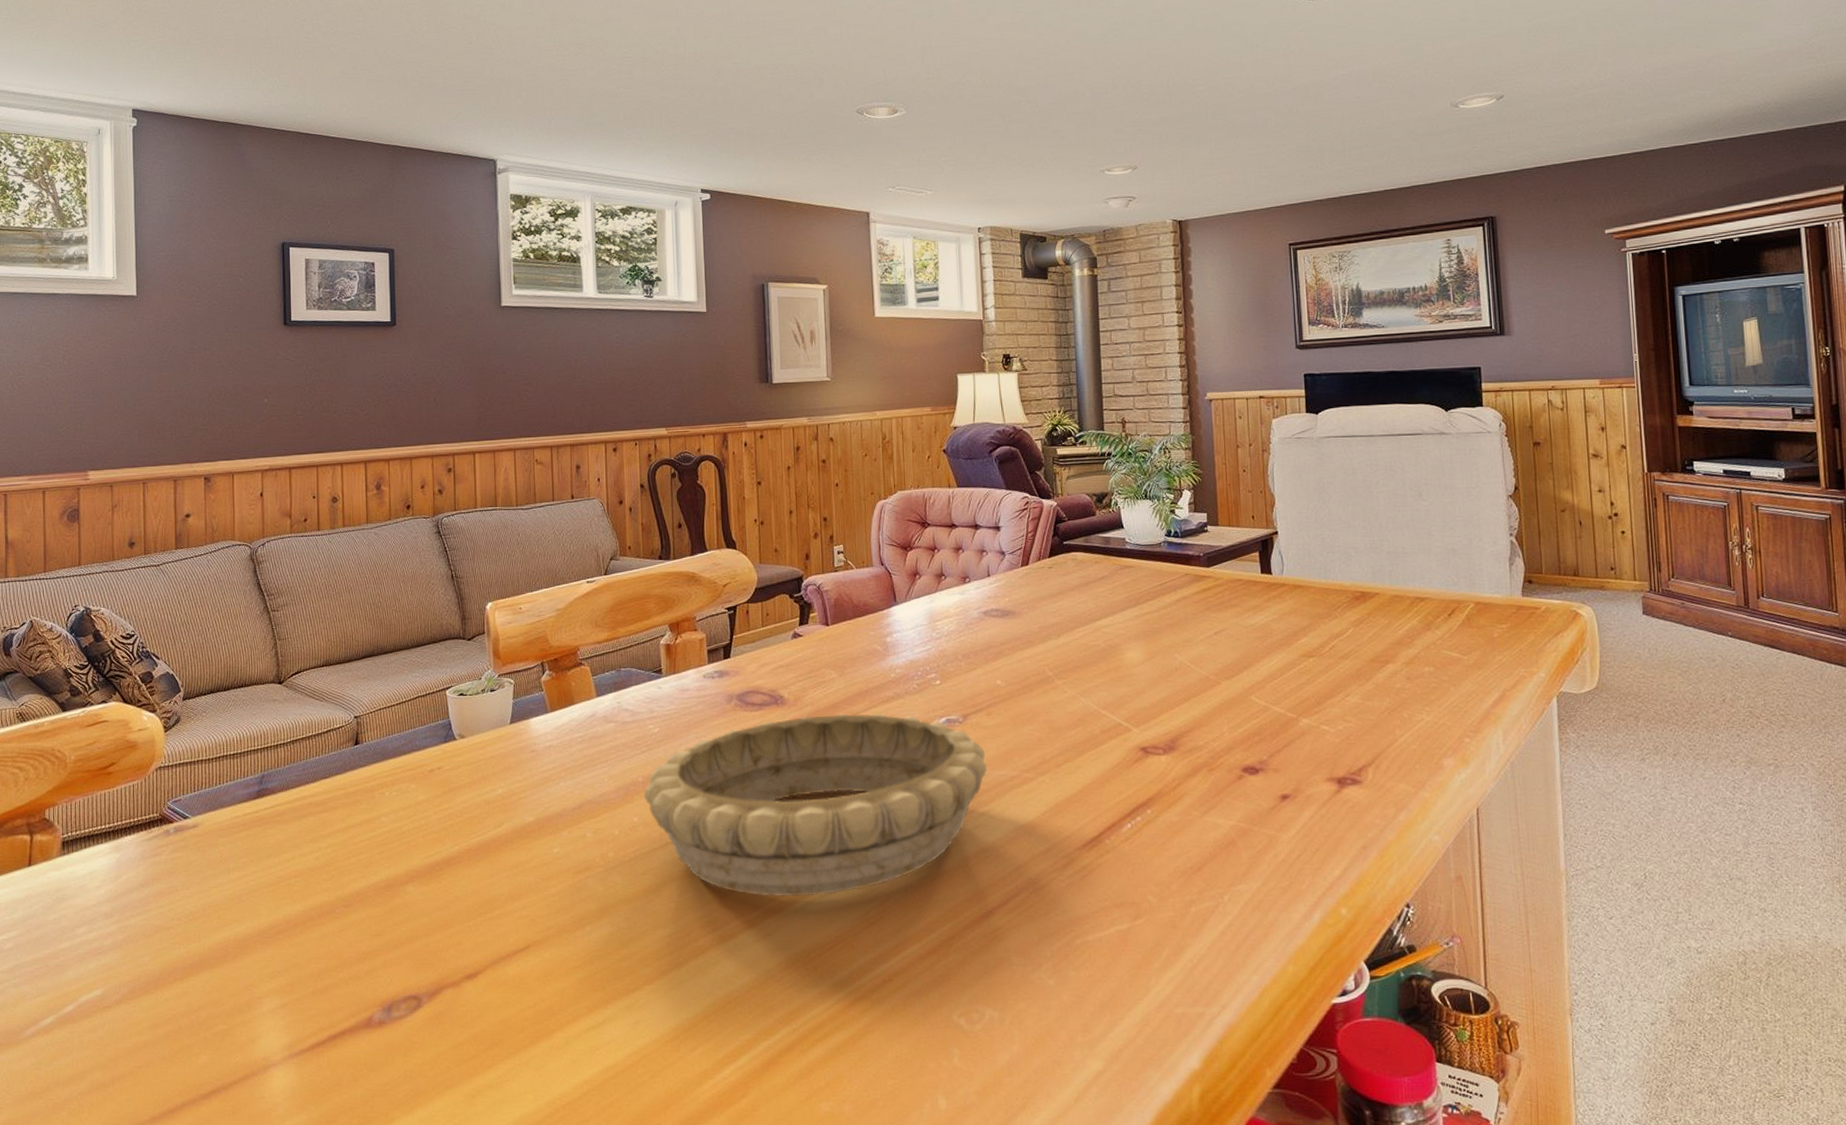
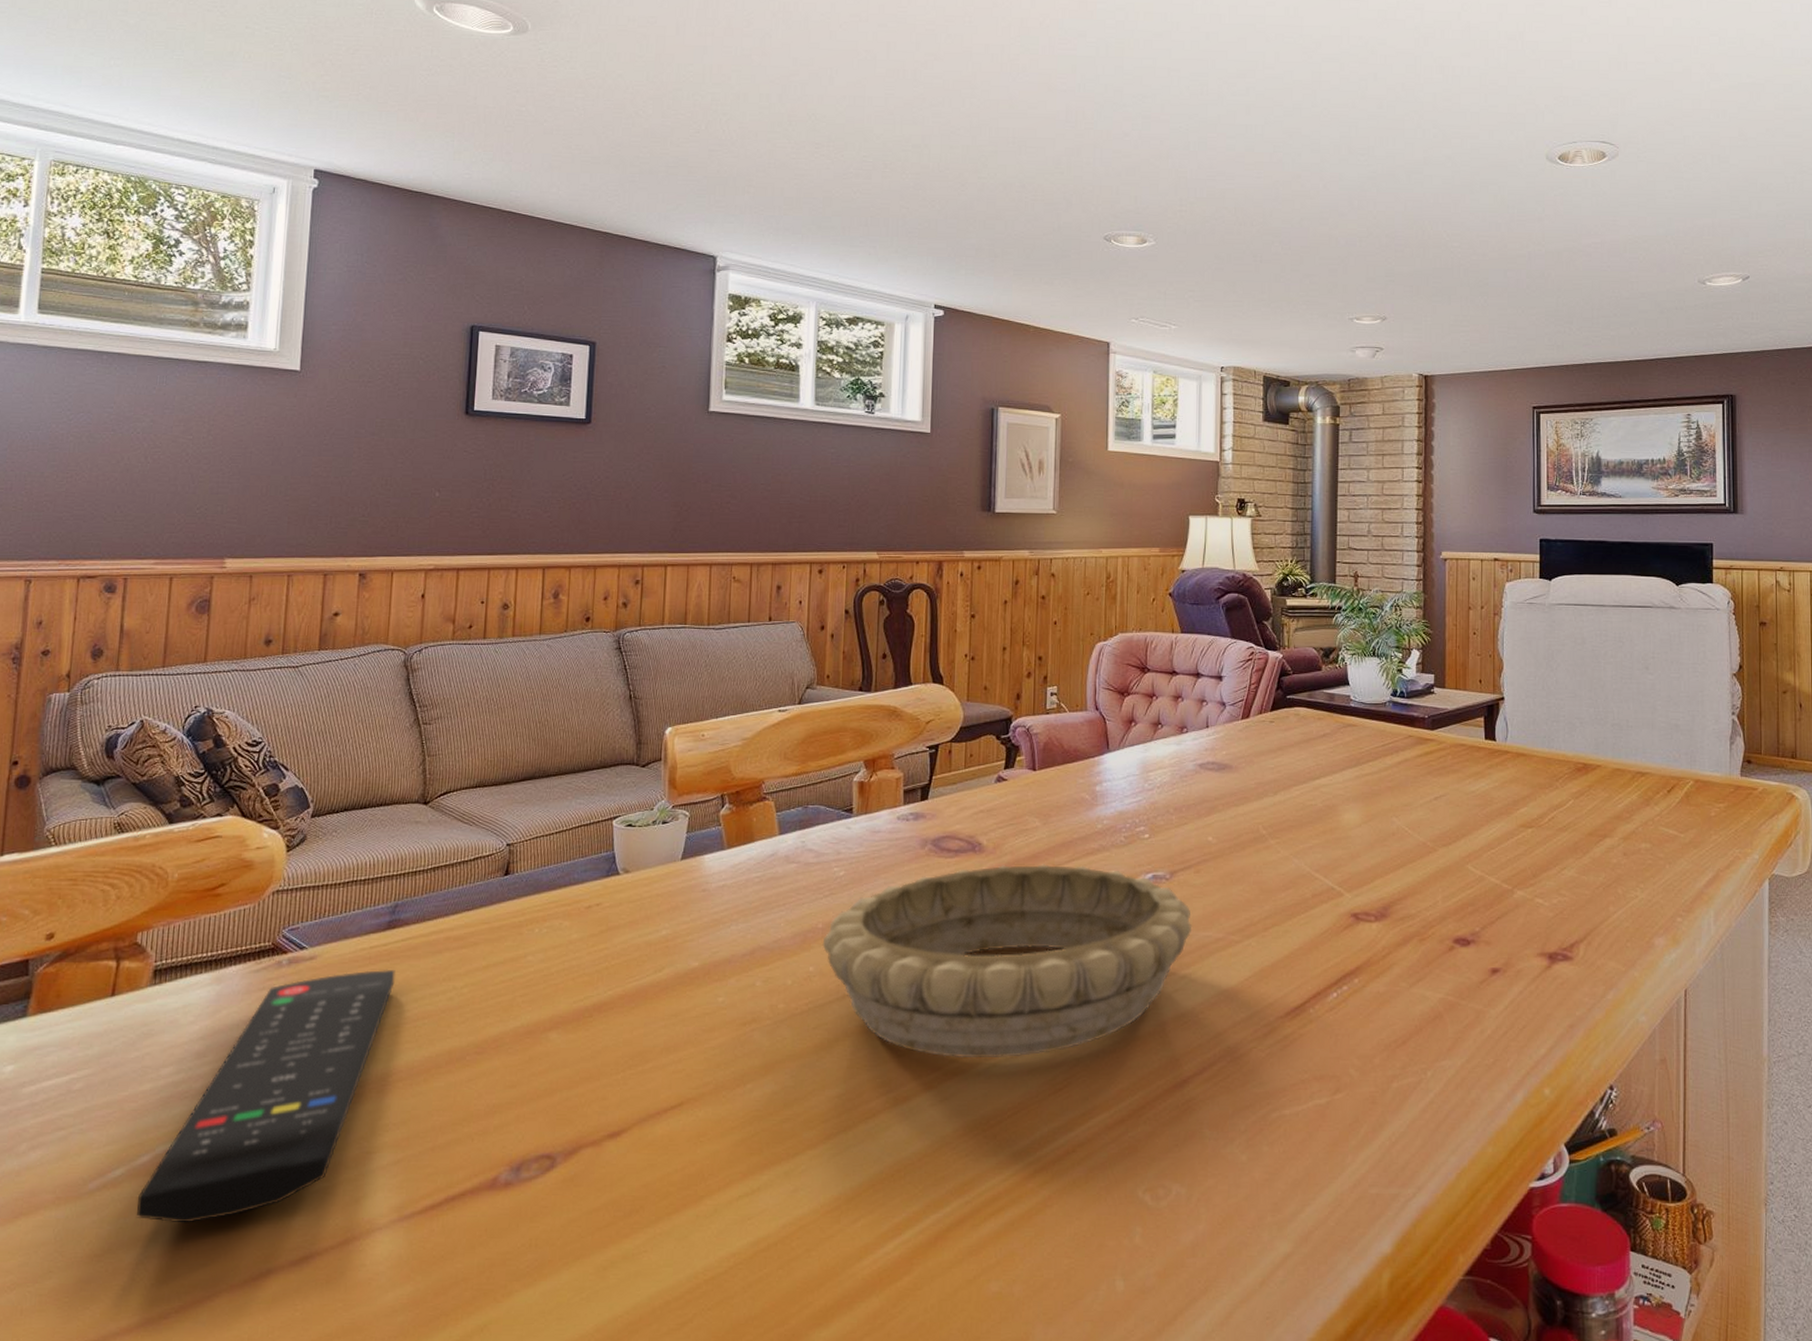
remote control: none [67,833,268,1064] -> present [136,969,395,1223]

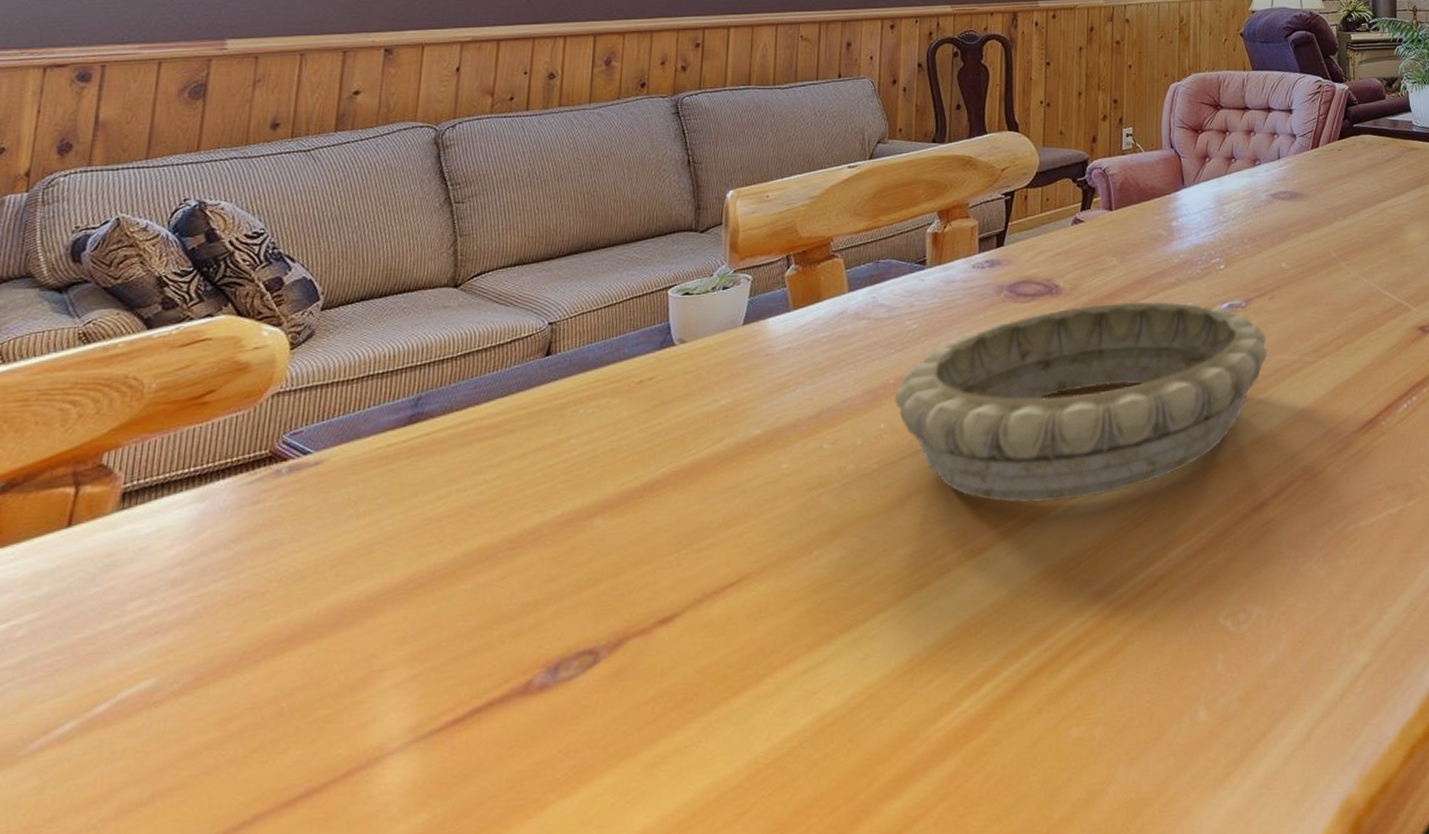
remote control: present [136,969,395,1223] -> none [88,467,417,778]

